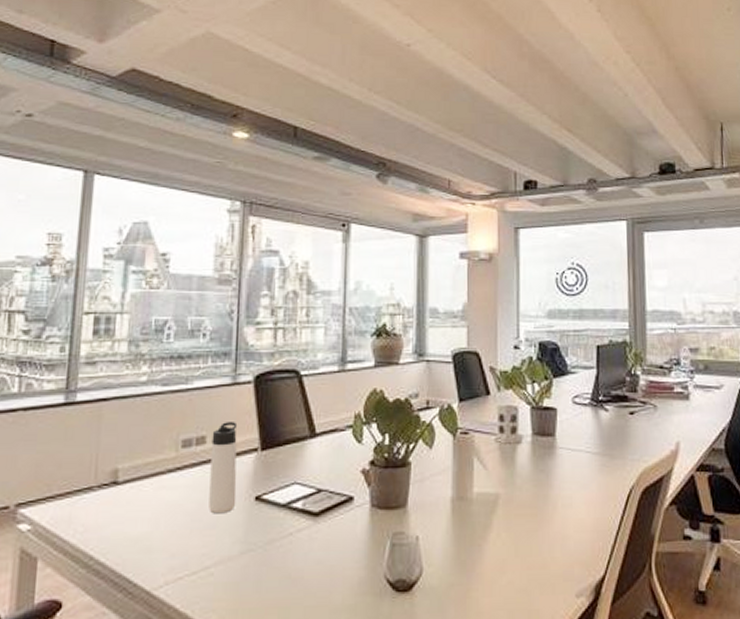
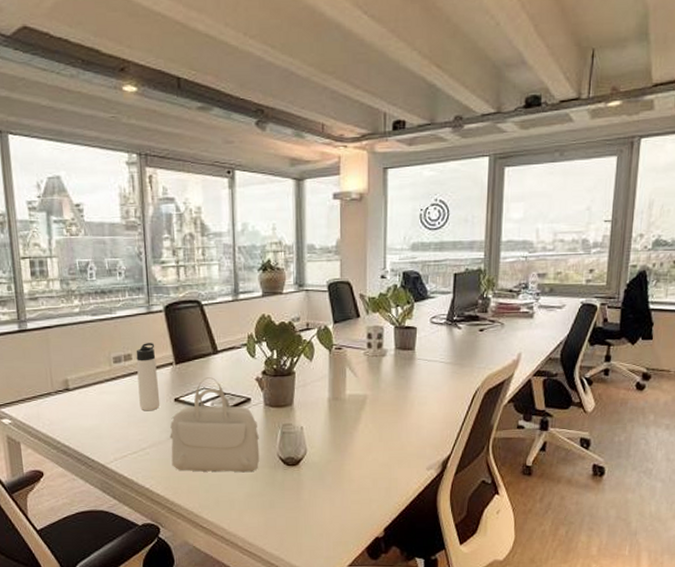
handbag: none [242,468,362,603] -> present [170,377,260,473]

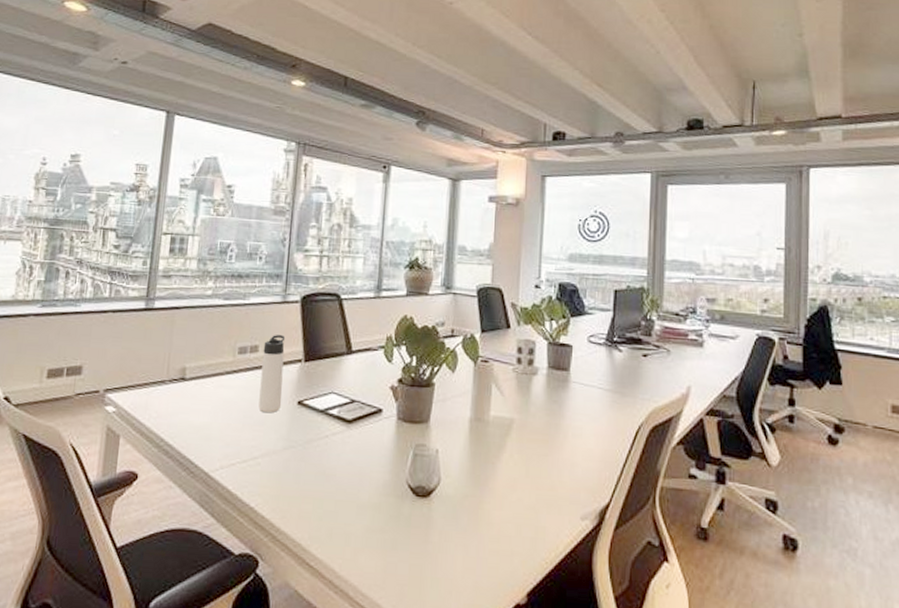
handbag: present [170,377,260,473] -> none [284,380,387,501]

